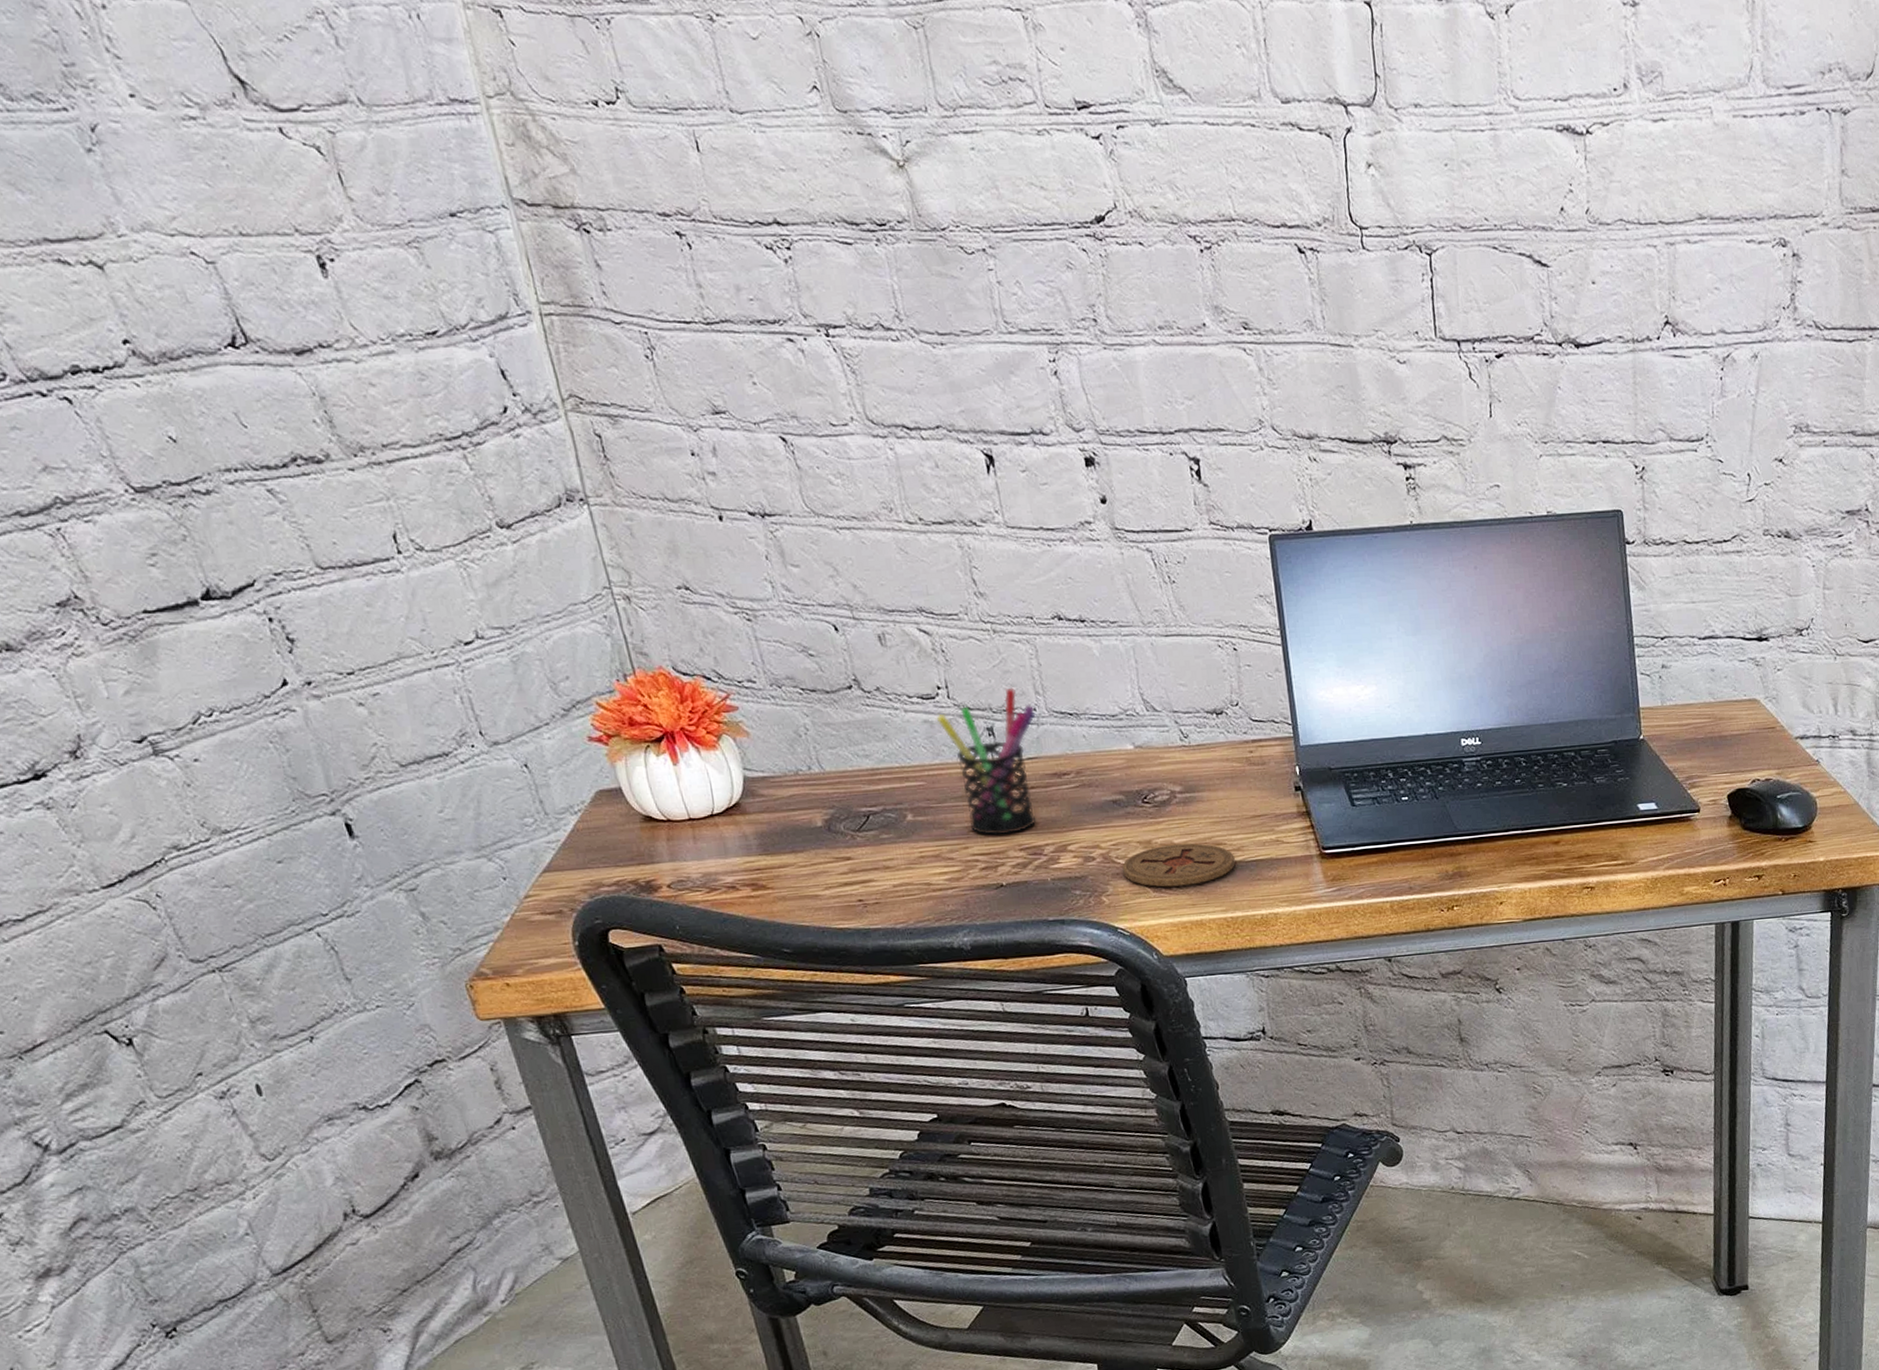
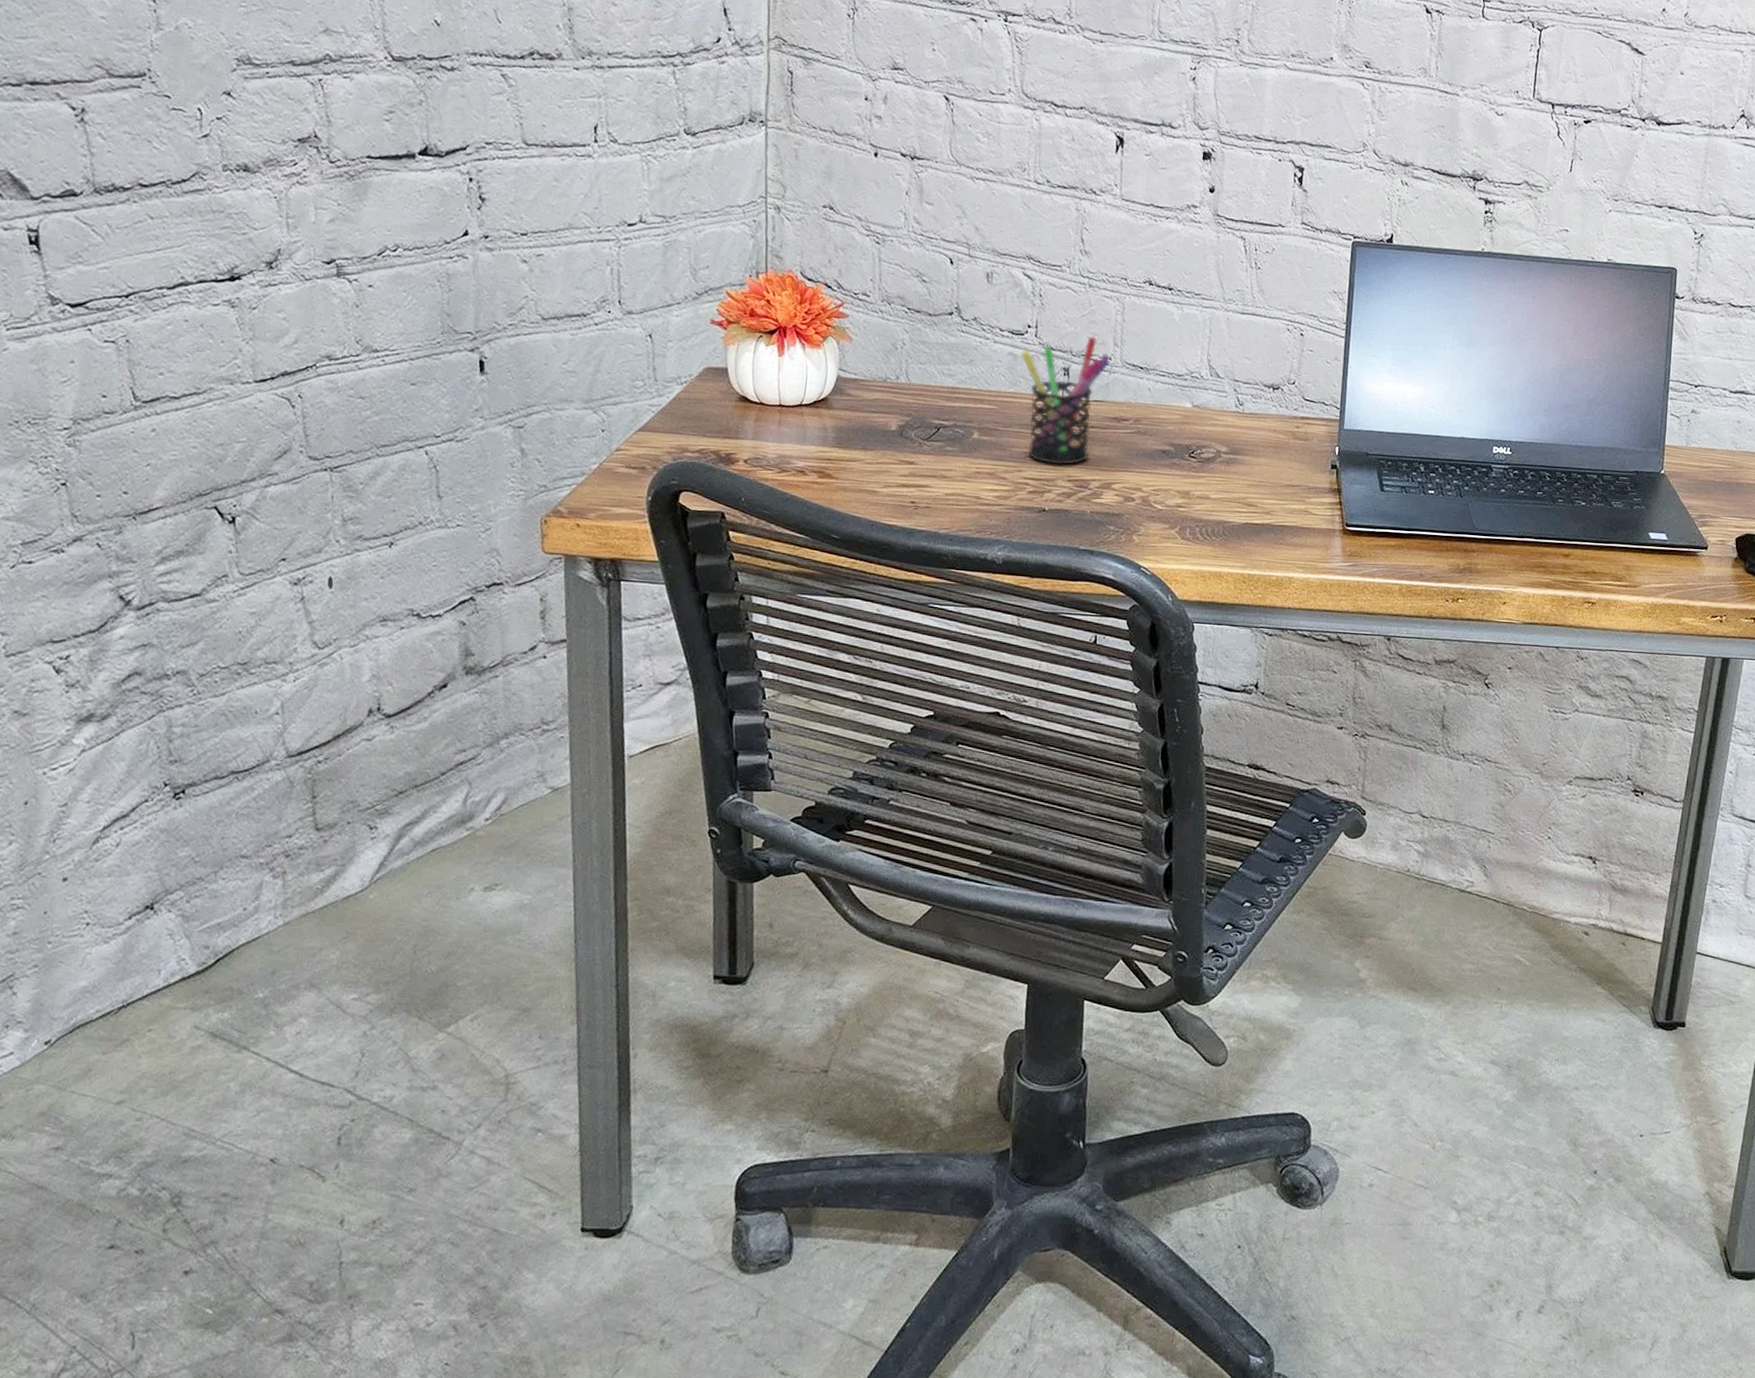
coaster: present [1122,843,1235,887] -> none [1157,498,1263,539]

